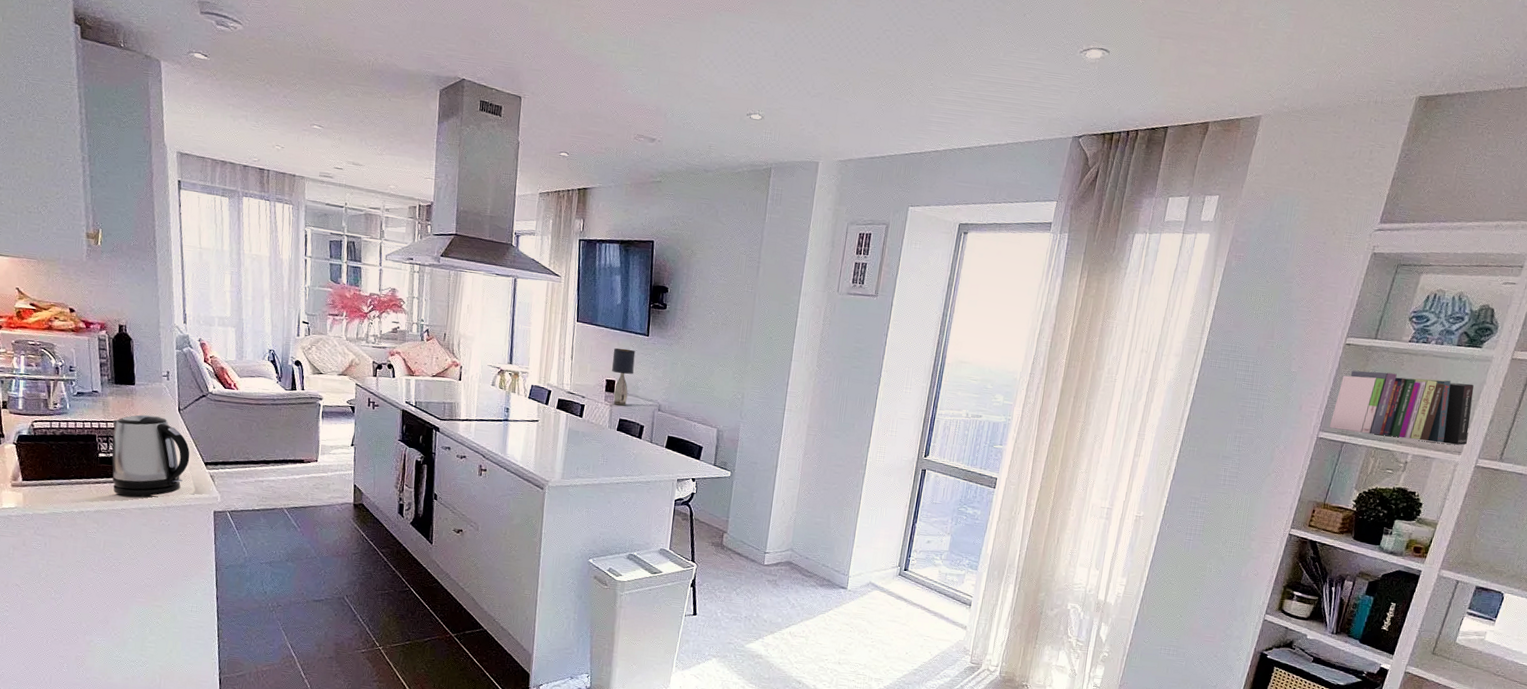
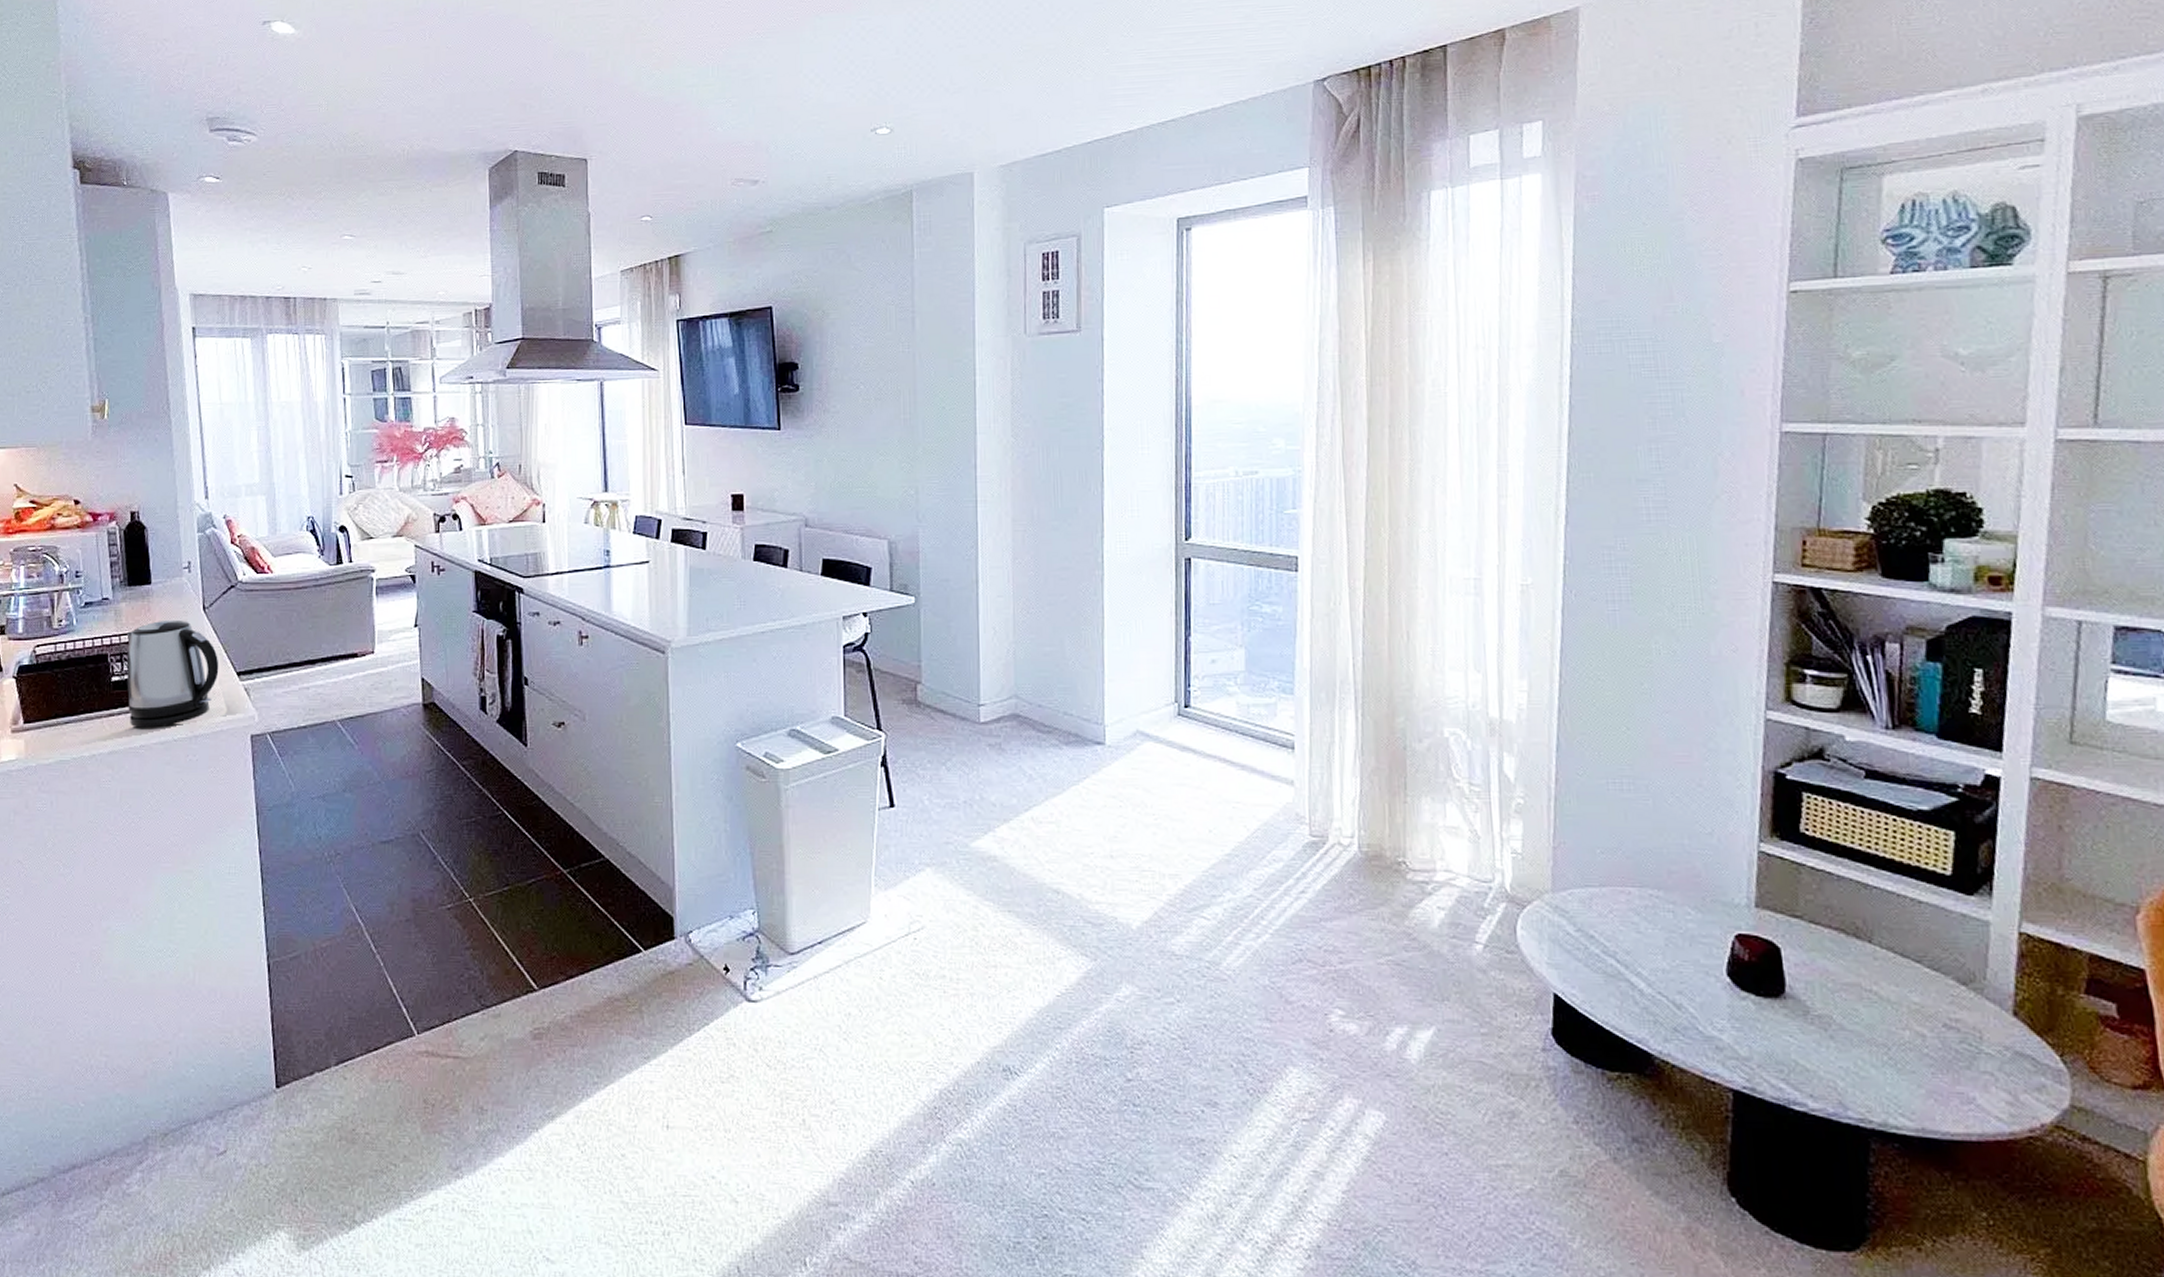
table lamp: present [611,348,636,406] -> none [736,450,767,527]
books: present [1329,370,1474,446] -> none [1795,319,2032,417]

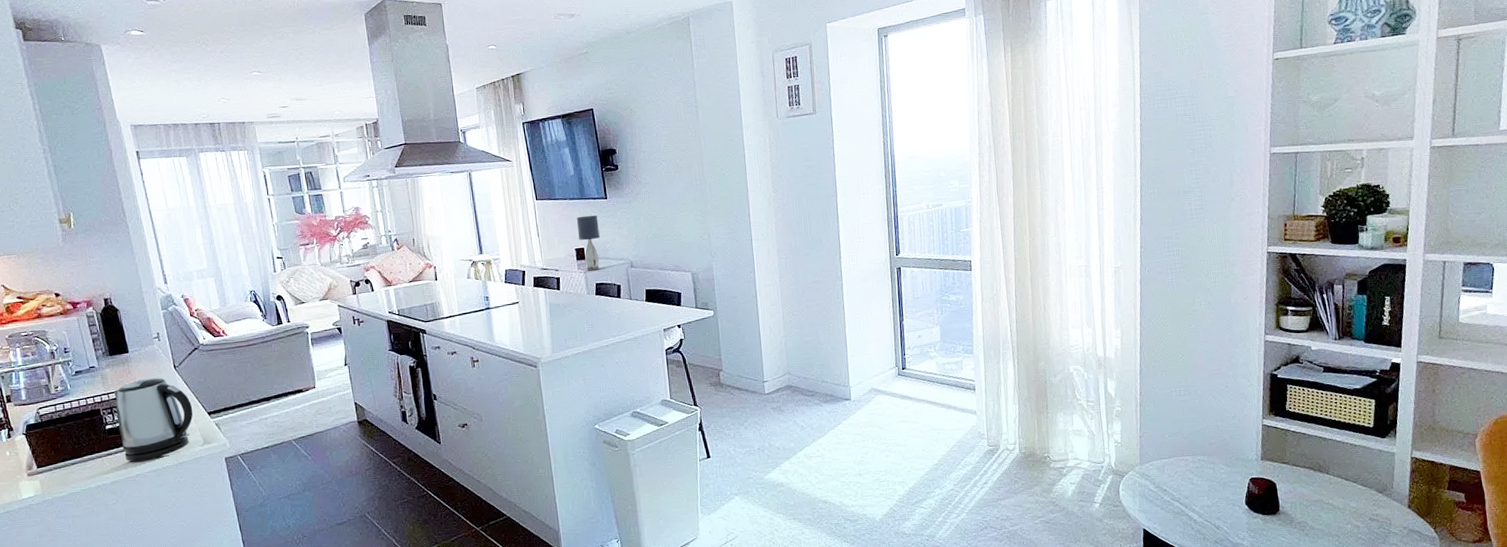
table lamp: none [736,450,767,527] -> present [576,215,601,271]

